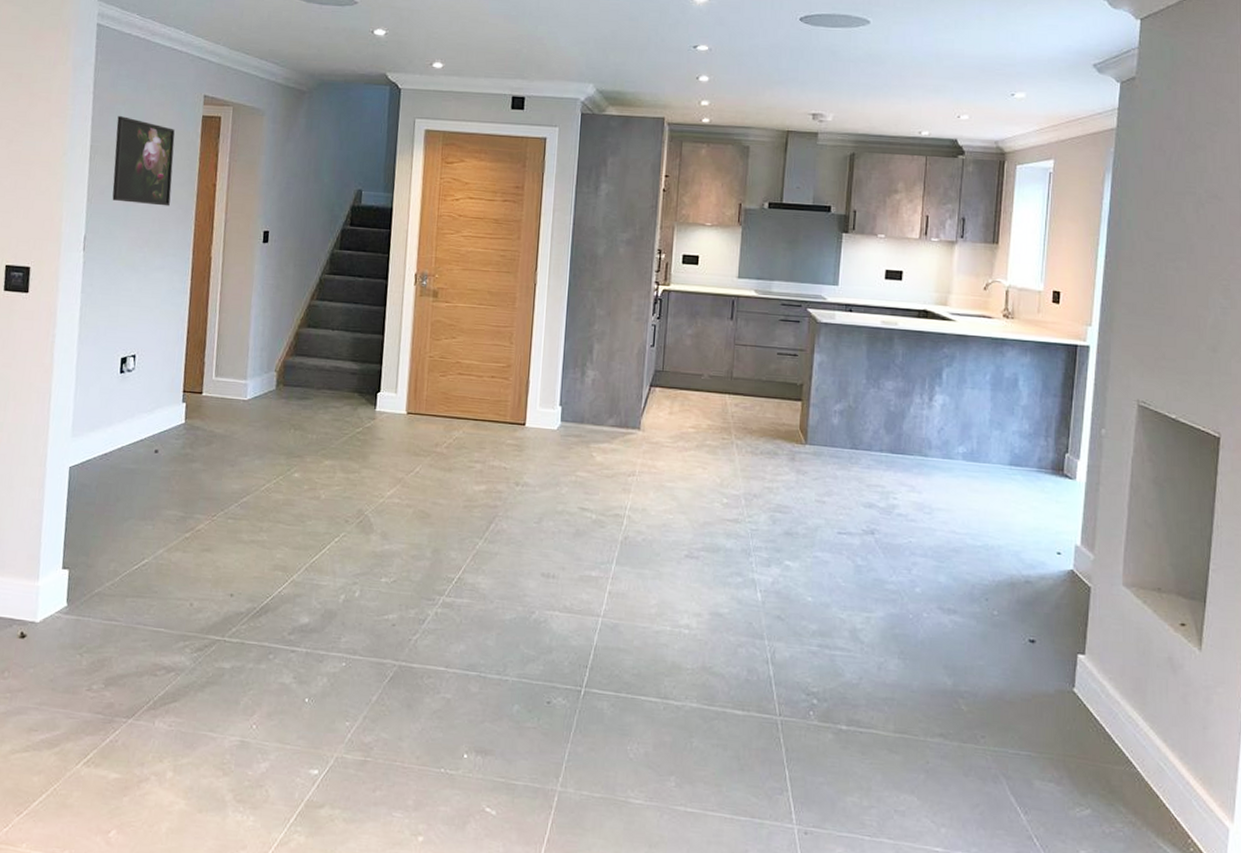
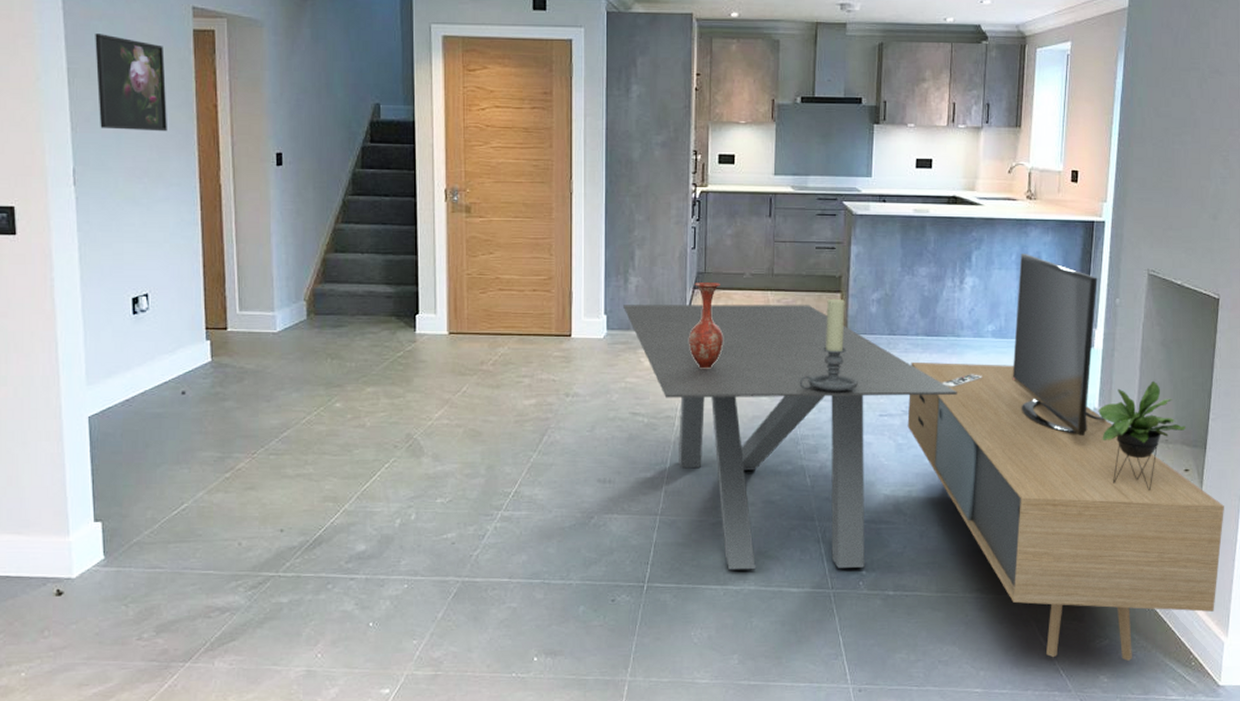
dining table: none [579,398,923,696] -> present [623,305,957,570]
vase: none [642,380,677,469] -> present [689,283,723,369]
candle holder: none [754,407,817,506] -> present [799,298,859,393]
media console: none [867,373,1228,837] -> present [907,253,1224,661]

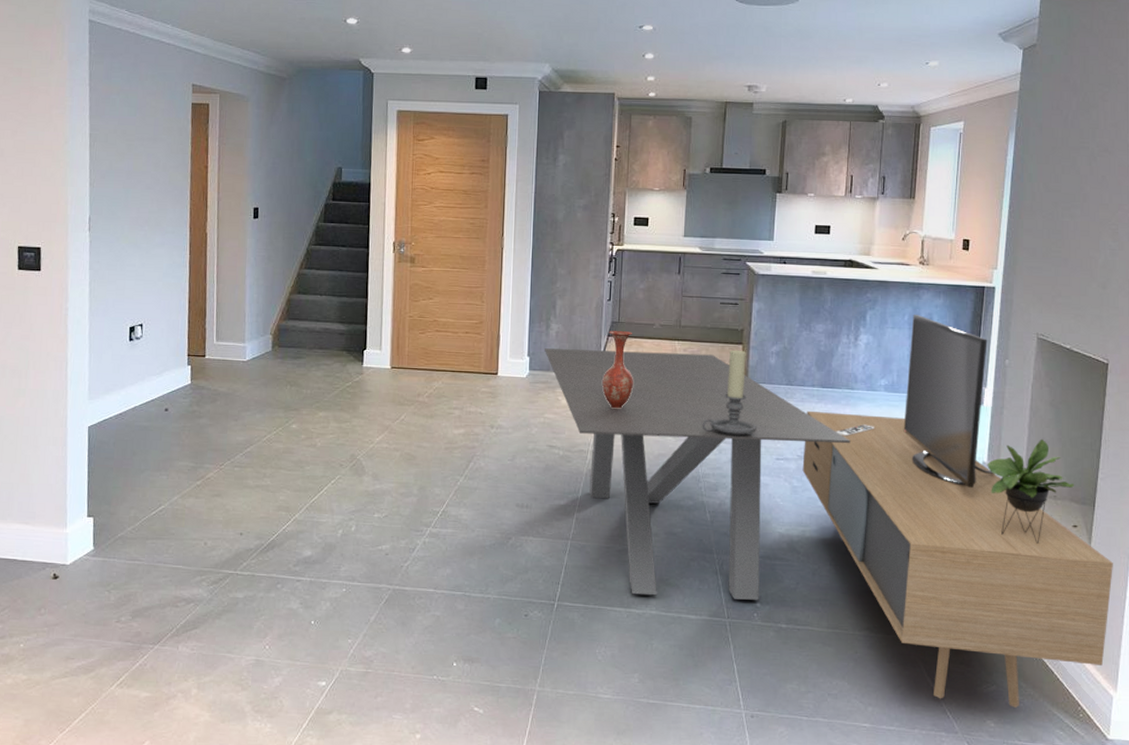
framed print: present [95,34,167,132] -> none [112,106,168,188]

